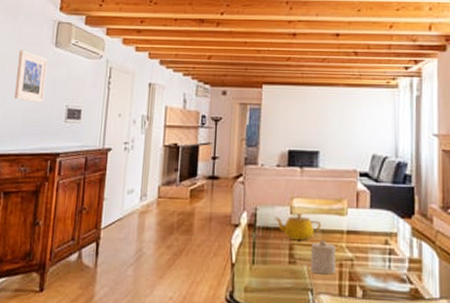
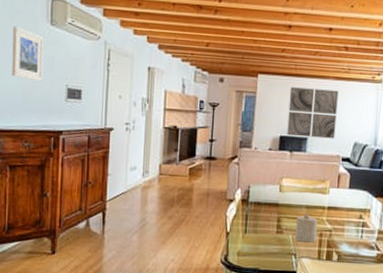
teapot: present [274,213,322,240] -> none [265,191,307,214]
wall art: none [296,97,350,152] -> present [287,87,339,139]

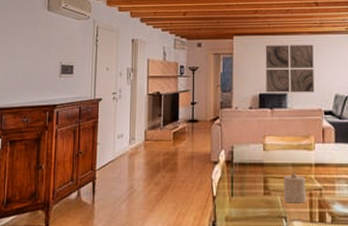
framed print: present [12,26,43,82] -> none [14,15,41,61]

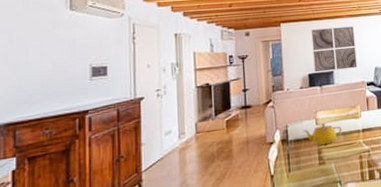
teapot: none [249,150,292,173] -> present [303,123,343,145]
candle: present [284,172,306,204] -> none [336,140,357,168]

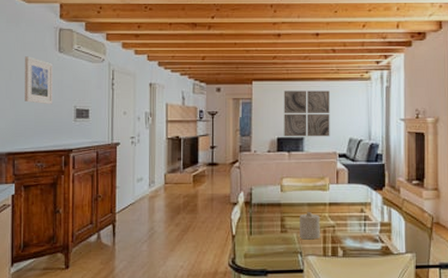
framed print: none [29,17,63,66] -> present [25,56,52,105]
teapot: present [303,123,343,145] -> none [267,191,308,212]
candle: none [336,140,357,168] -> present [300,211,320,240]

